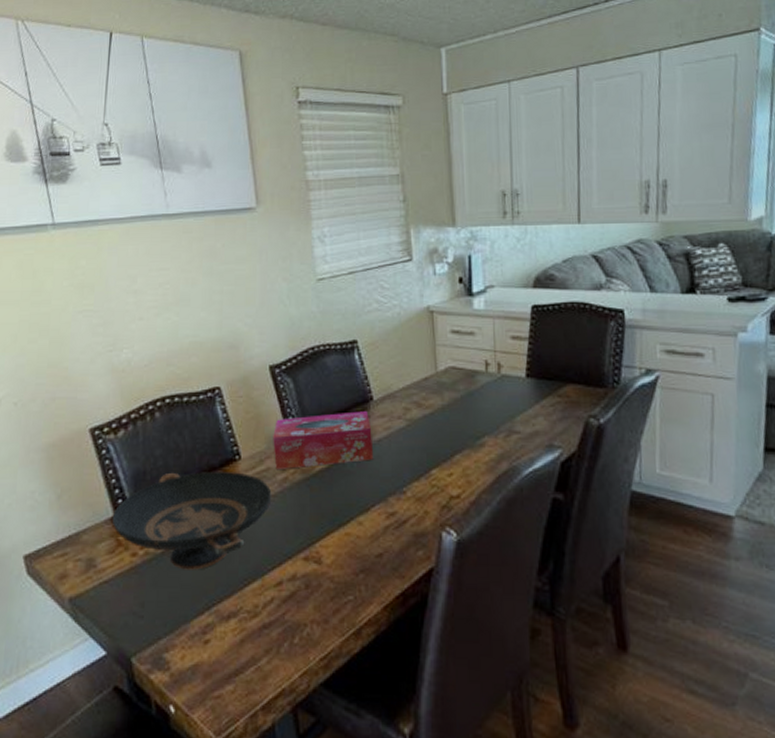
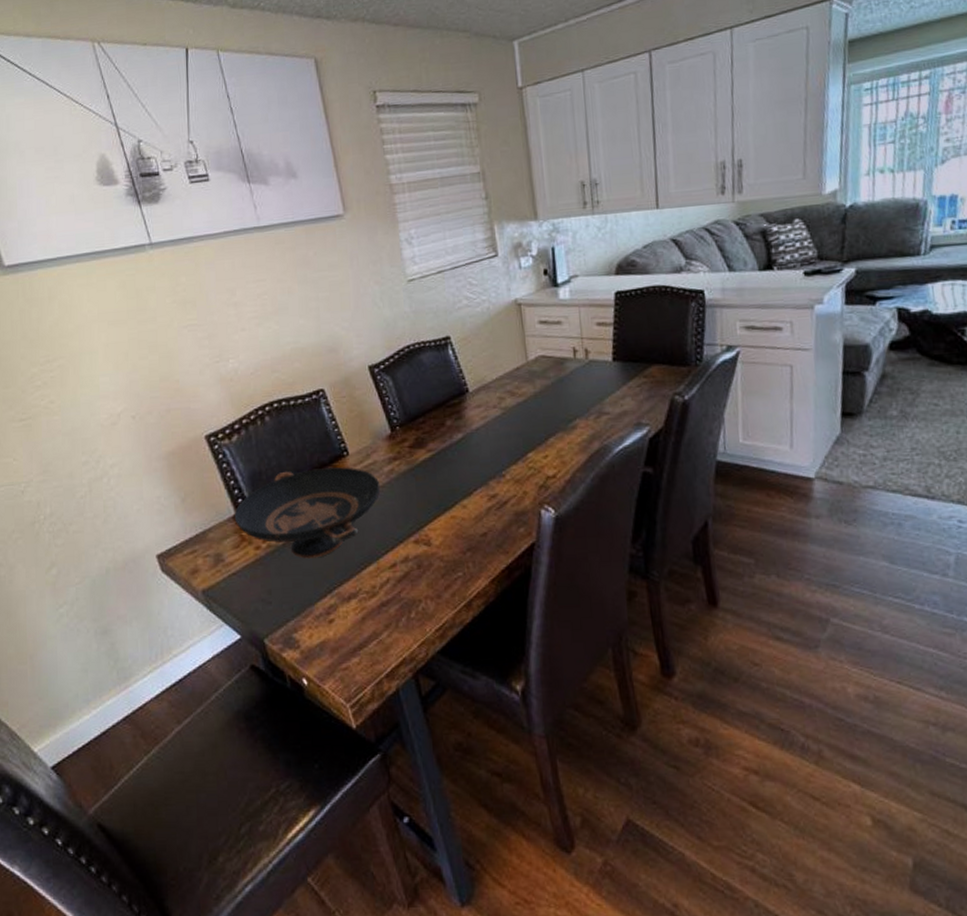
tissue box: present [273,411,374,469] -> none [377,403,473,462]

